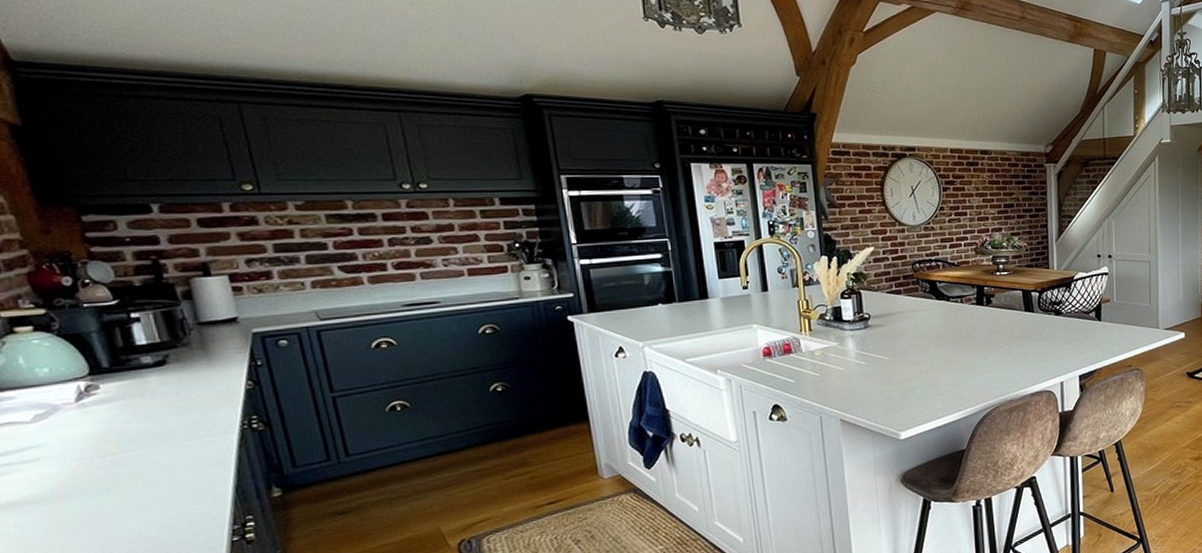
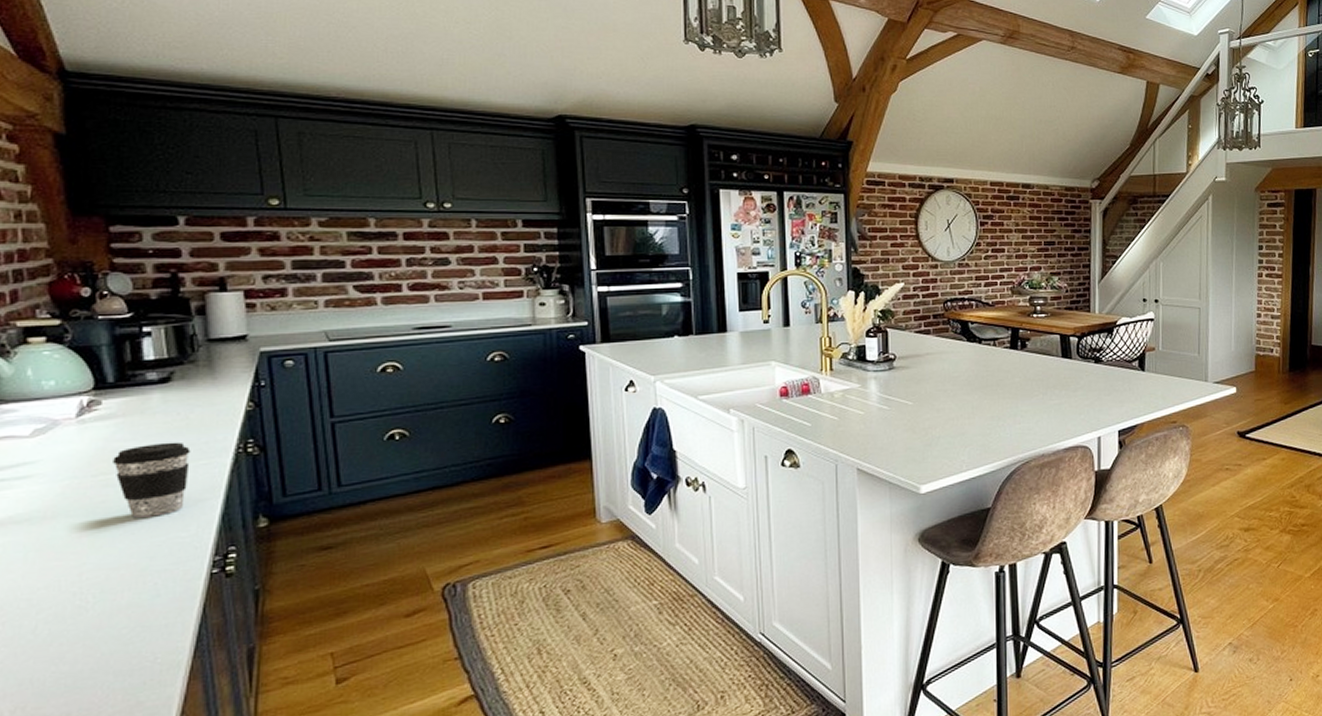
coffee cup: none [119,421,197,494] -> present [113,442,191,518]

